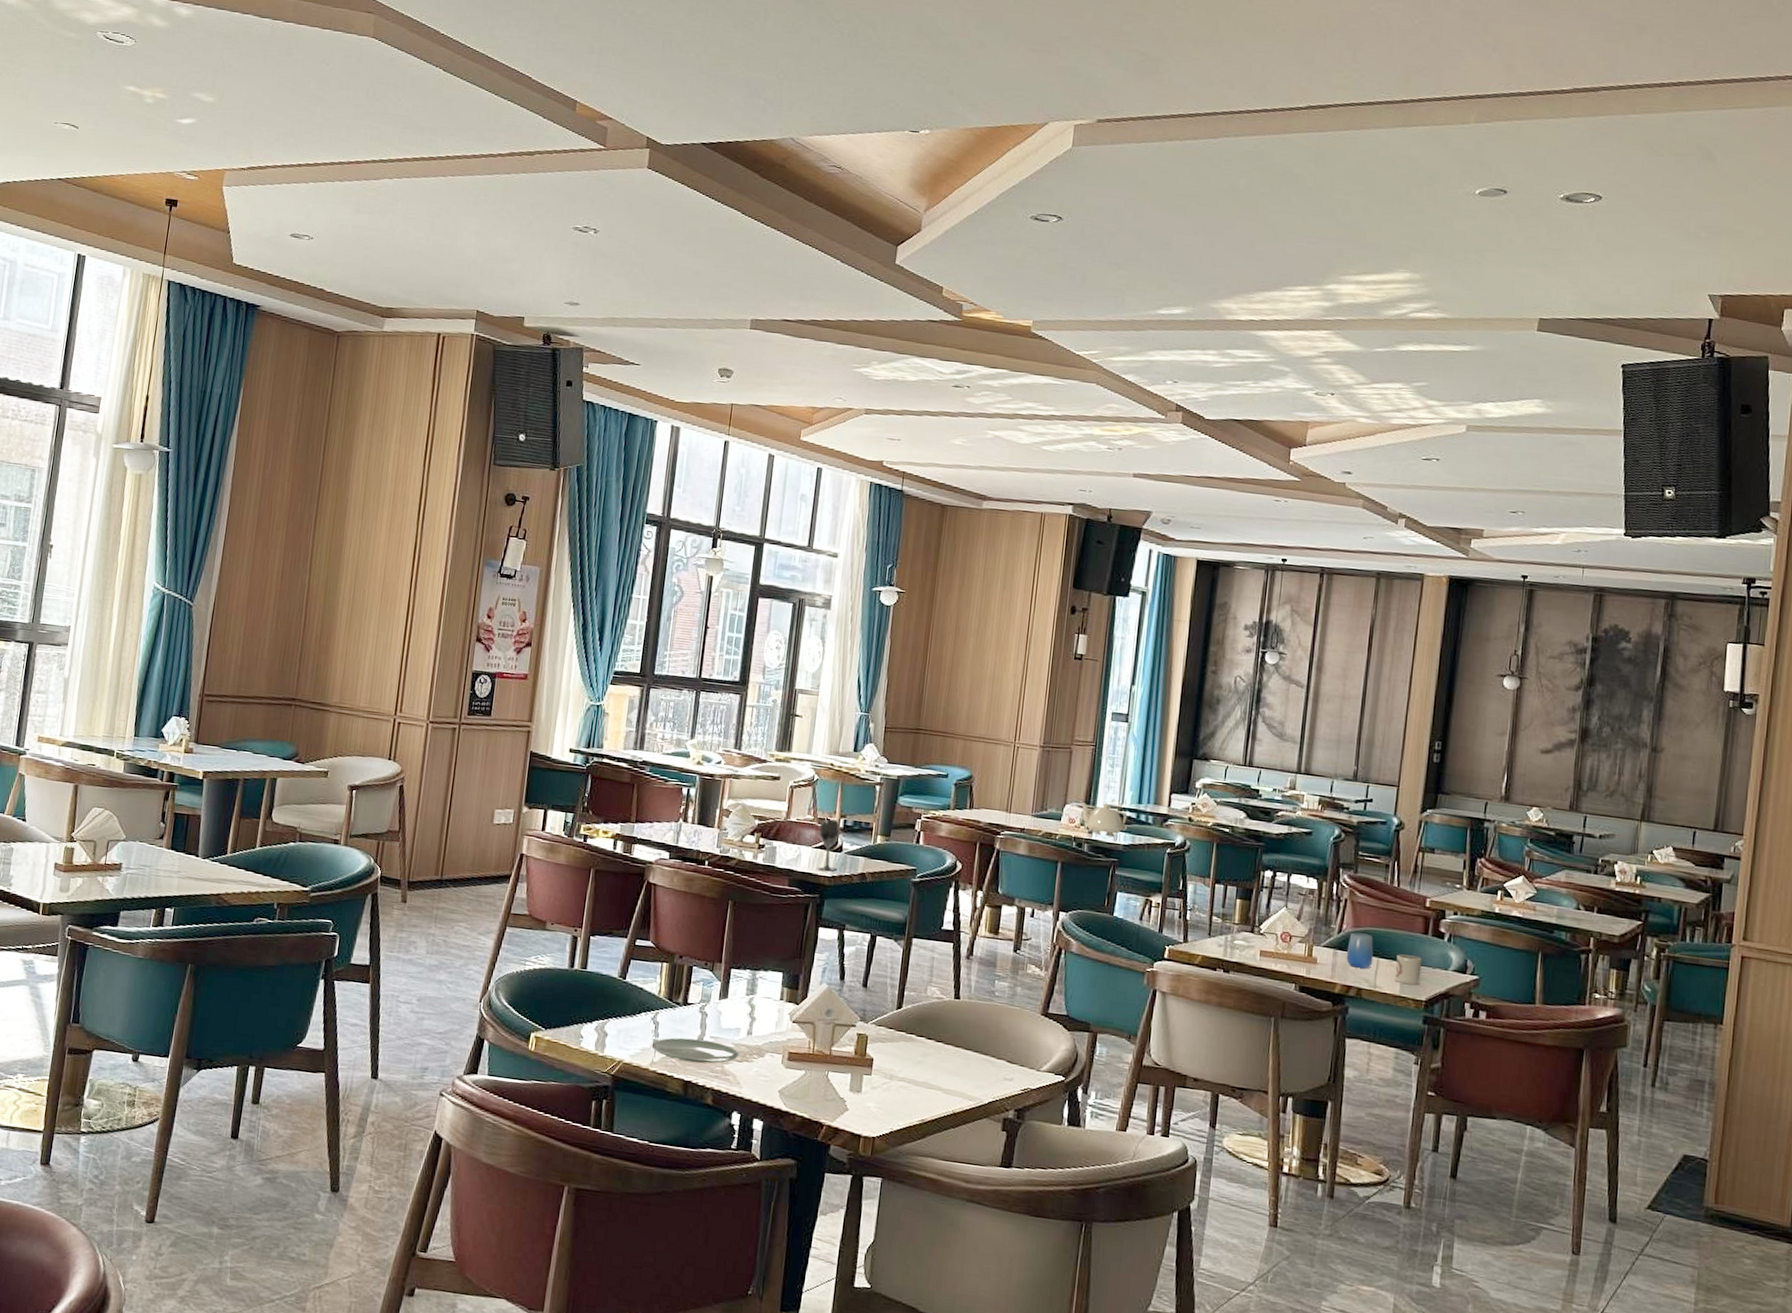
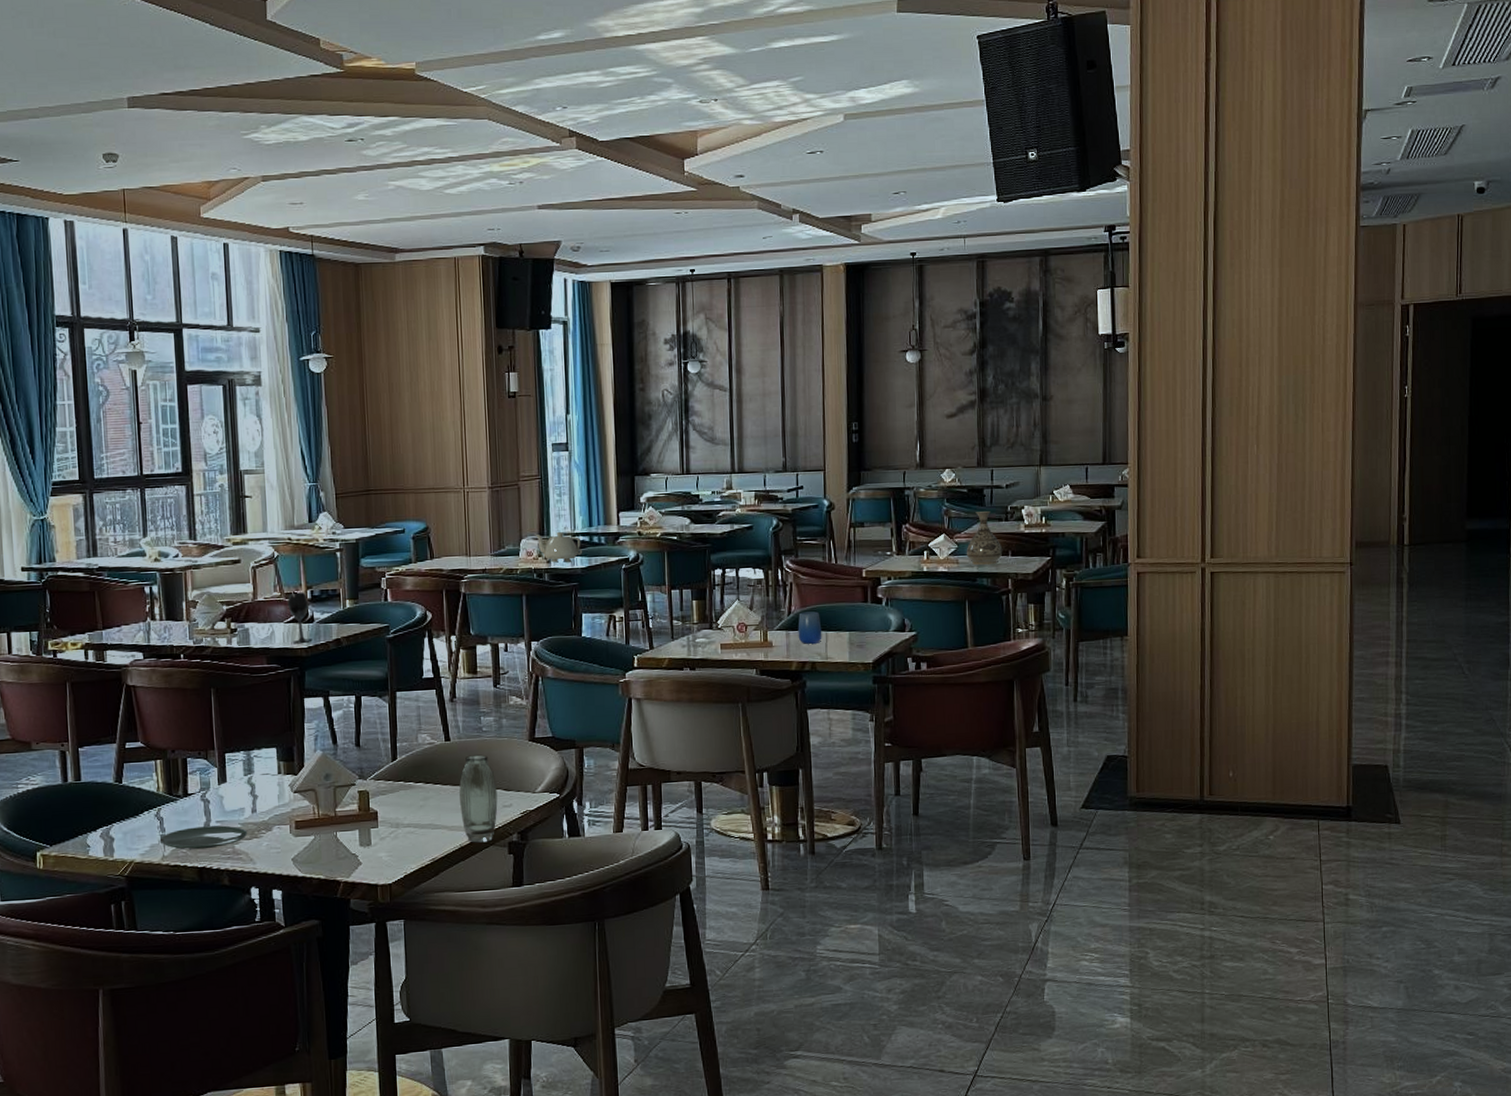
vase: none [958,1018,1001,1114] -> present [459,754,498,843]
cup: present [1394,954,1422,986] -> none [842,624,866,651]
vase: none [1545,858,1588,919] -> present [966,511,1003,566]

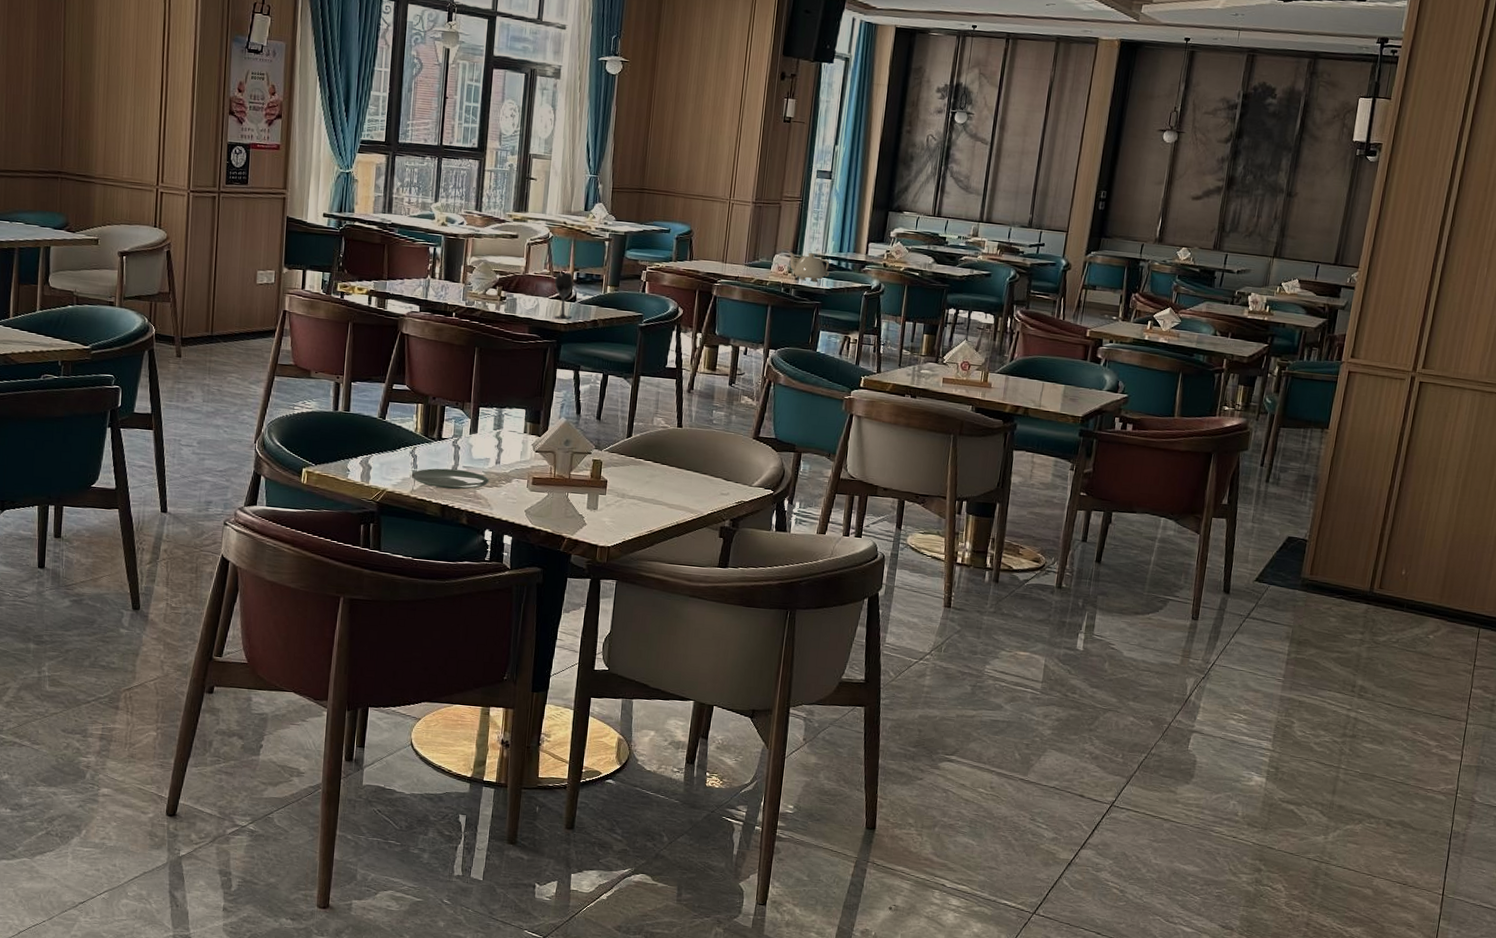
vase: present [459,754,498,843] -> none [681,443,718,524]
cup: present [798,611,822,644] -> none [1016,360,1040,391]
vase: present [966,511,1003,566] -> none [1188,292,1224,344]

